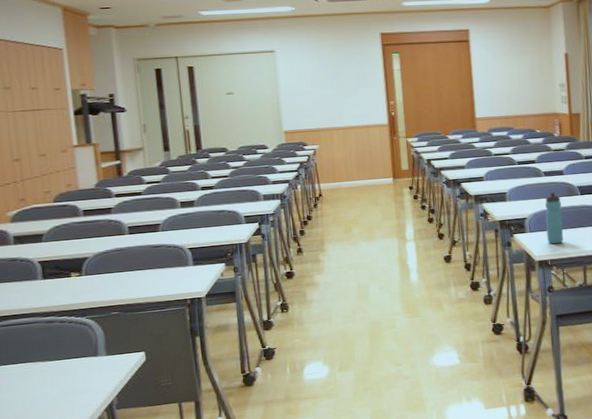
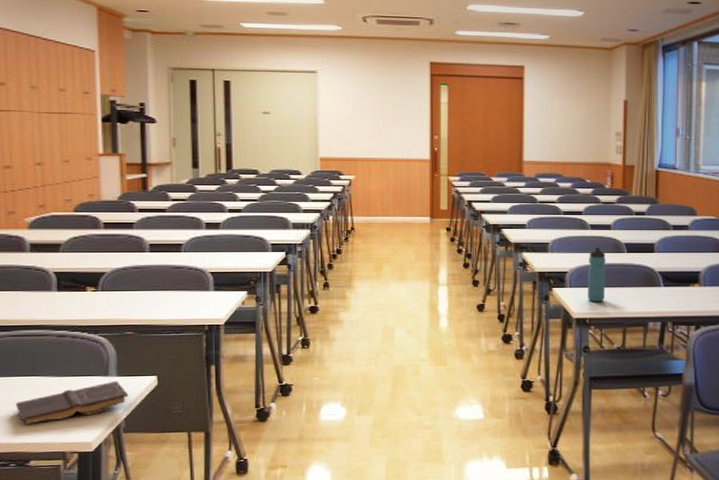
book: none [9,360,119,410] -> present [15,381,129,424]

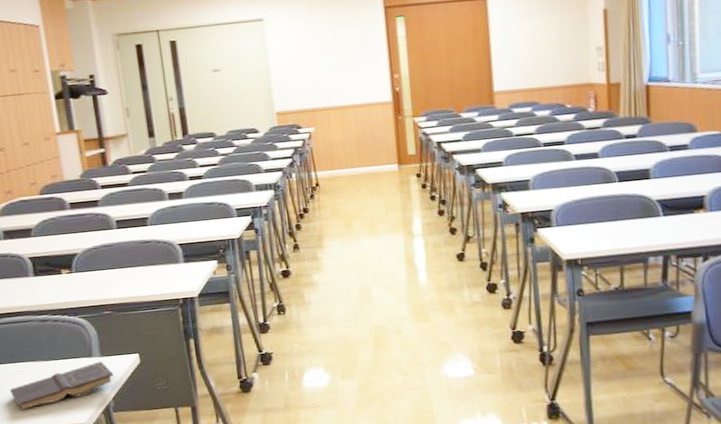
water bottle: present [588,247,606,302] -> none [575,179,597,241]

